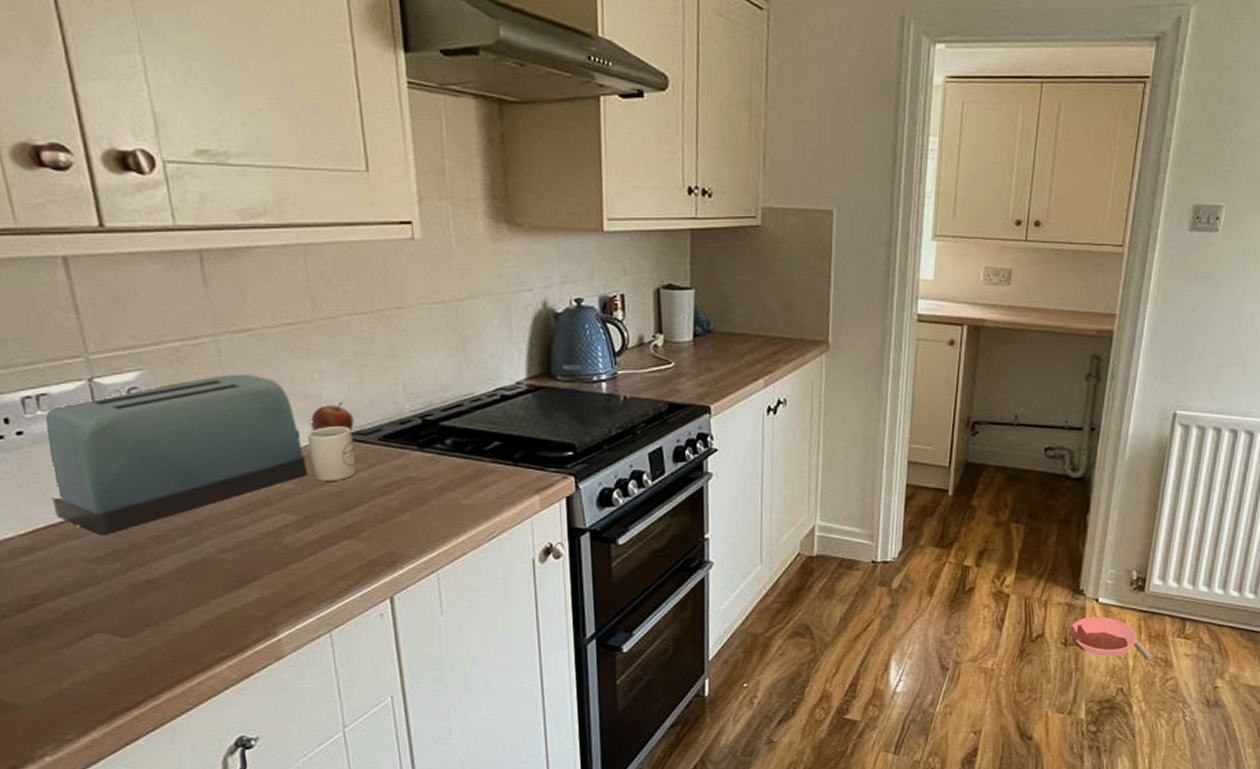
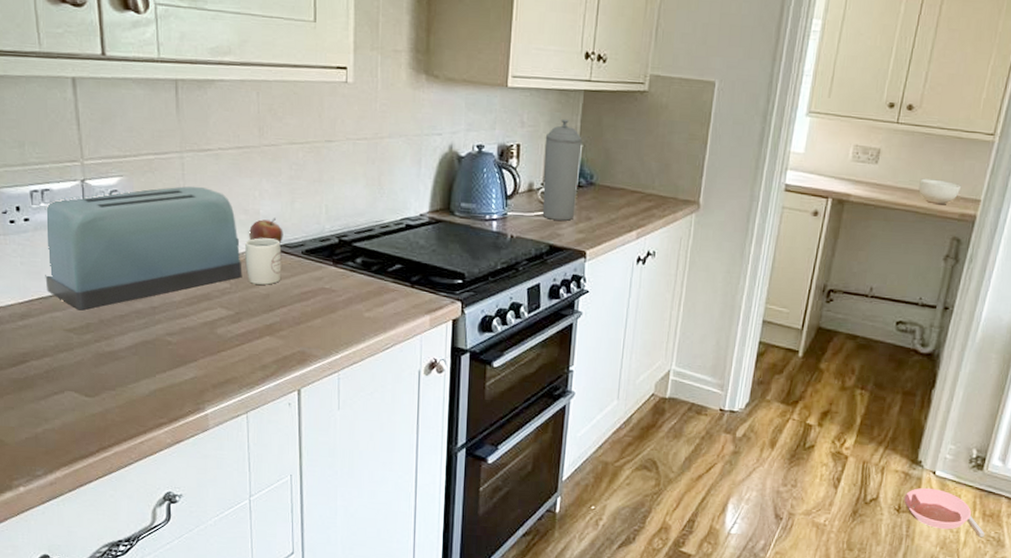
canister: none [652,262,694,375] -> present [542,118,582,221]
bowl: none [1054,296,1096,323] -> present [918,178,962,205]

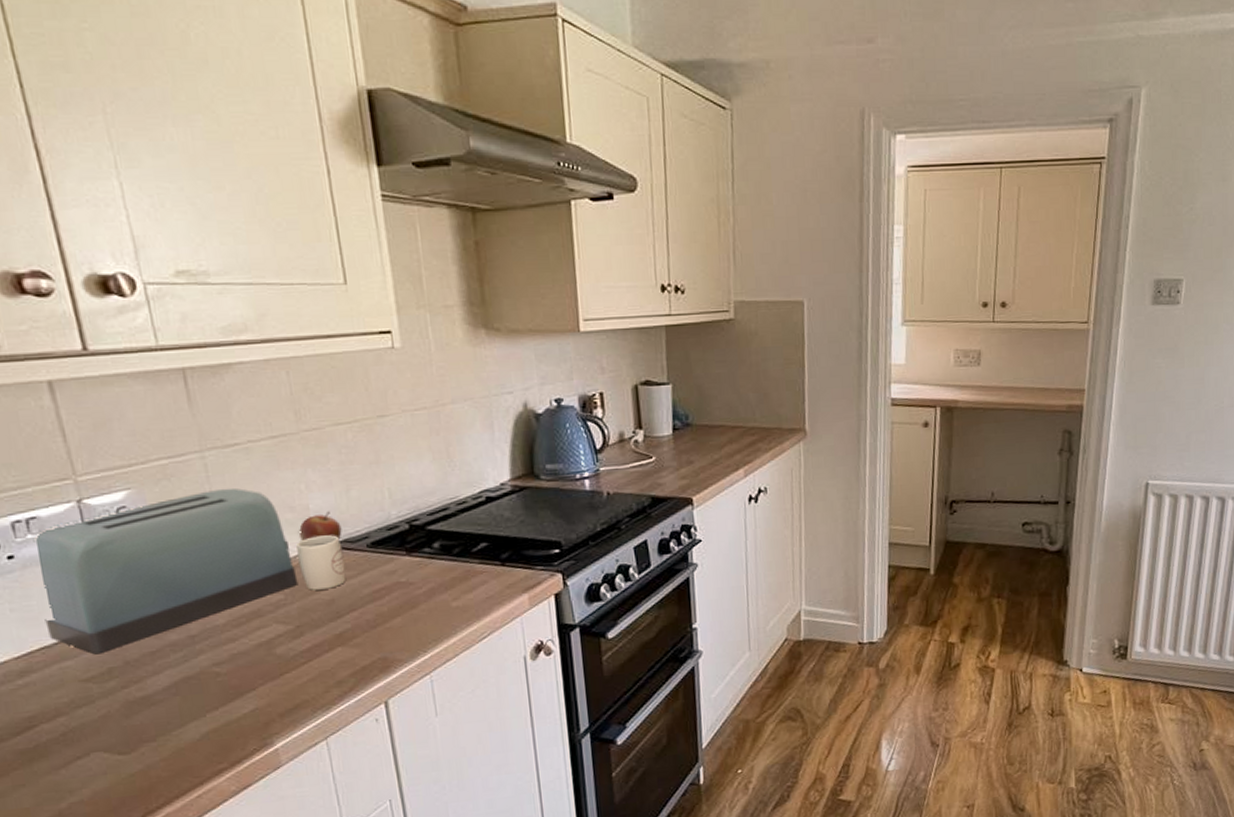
canister: present [542,118,582,221] -> none [629,358,674,469]
pet bowl: present [904,487,985,537] -> none [1056,686,1138,727]
bowl: present [918,178,962,205] -> none [1023,374,1065,400]

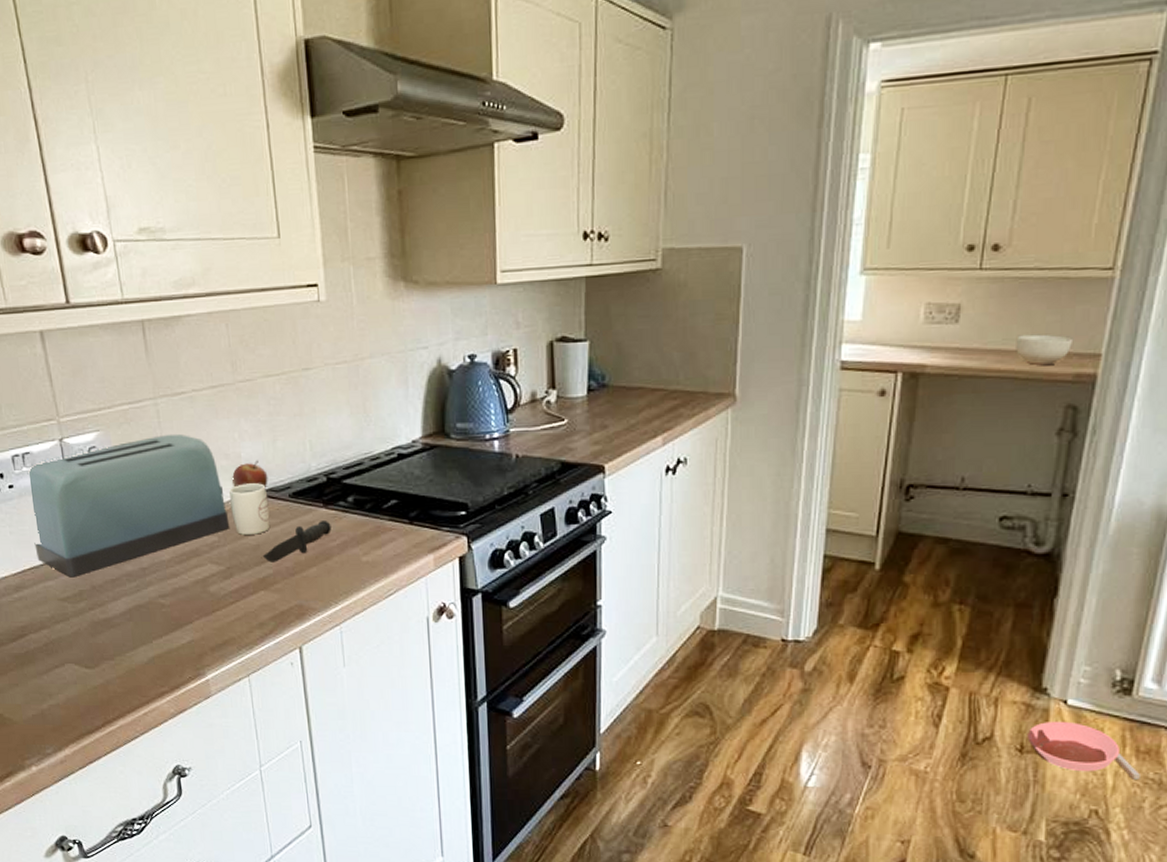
knife: none [338,569,417,617] -> present [262,521,332,563]
bowl: none [1023,374,1065,400] -> present [1016,334,1074,366]
pet bowl: none [1056,686,1138,727] -> present [1027,721,1140,780]

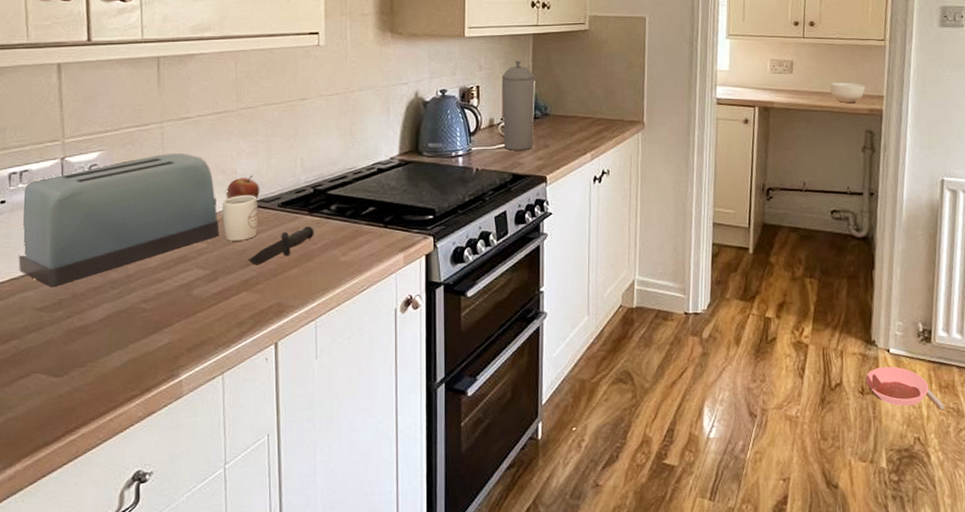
canister: none [545,313,589,432] -> present [501,59,535,150]

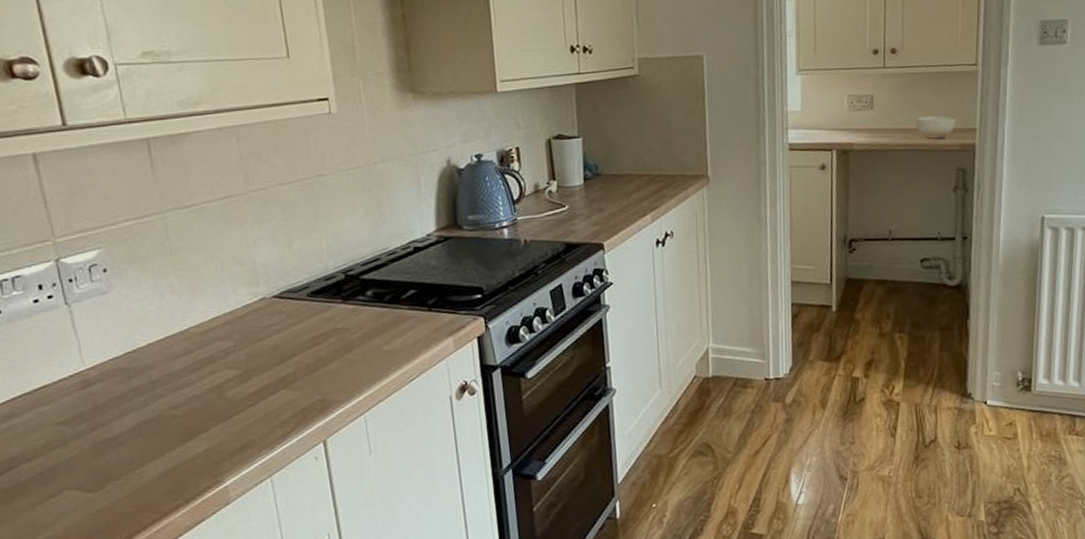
toaster: present [18,153,220,287] -> none [17,245,246,400]
mug: present [222,195,259,241] -> none [245,286,289,337]
fruit: present [227,175,260,200] -> none [247,264,285,293]
knife: present [247,226,314,266] -> none [281,315,352,362]
canister: present [501,59,535,150] -> none [543,114,586,217]
pet bowl: present [865,366,944,410] -> none [962,418,1046,459]

